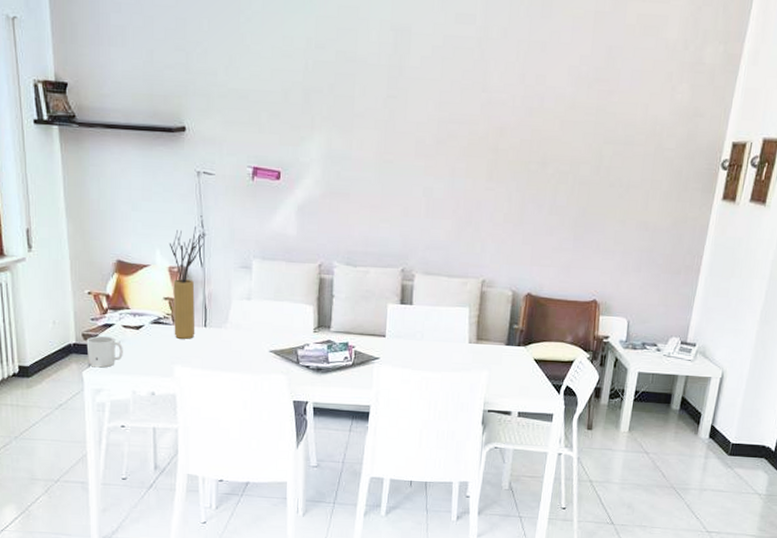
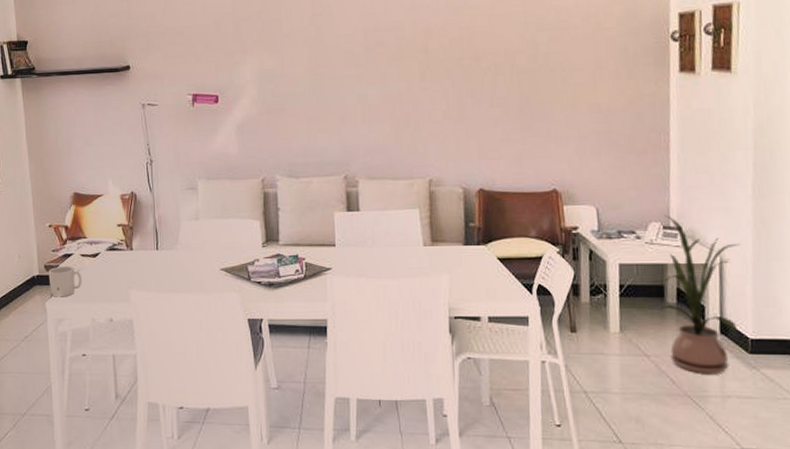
vase: present [169,226,204,339] -> none [119,154,151,263]
house plant: none [666,332,740,471] -> present [661,215,740,374]

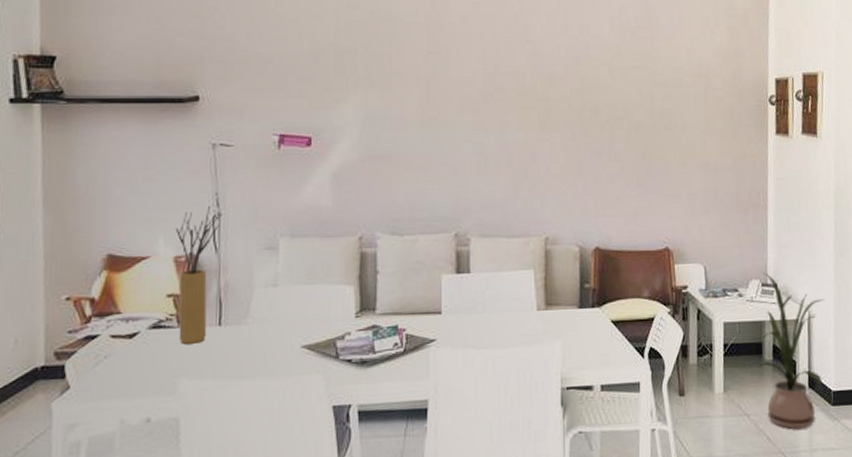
mug: present [48,266,82,297] -> none [59,351,110,395]
vase: none [119,154,151,263] -> present [175,205,219,344]

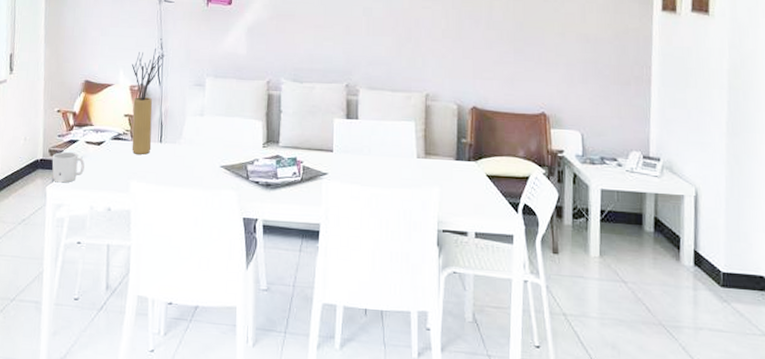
mug: none [59,351,110,395] -> present [52,151,85,183]
house plant: present [760,273,824,430] -> none [639,146,714,305]

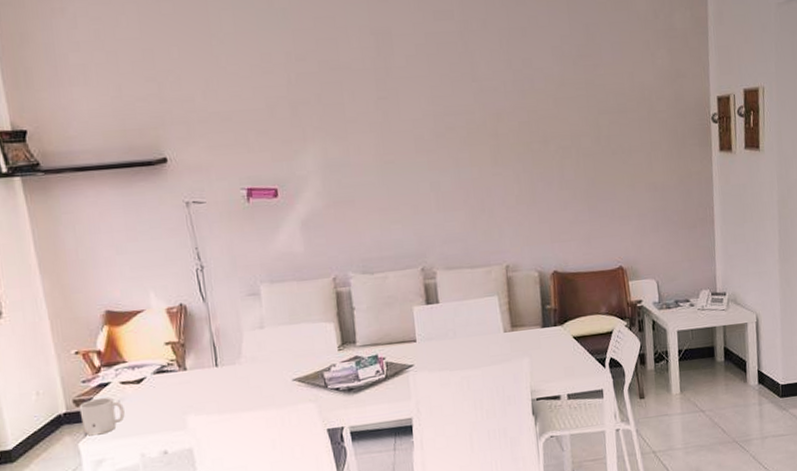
vase: present [131,48,163,155] -> none [163,259,206,385]

